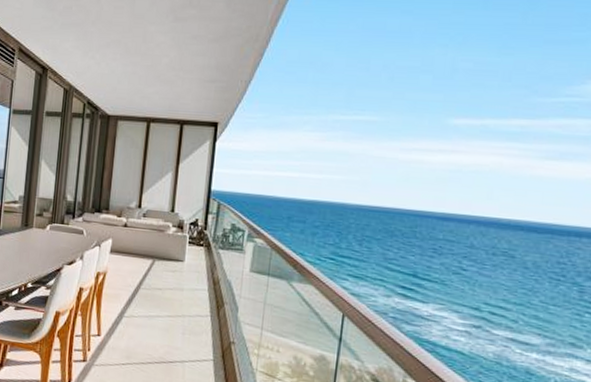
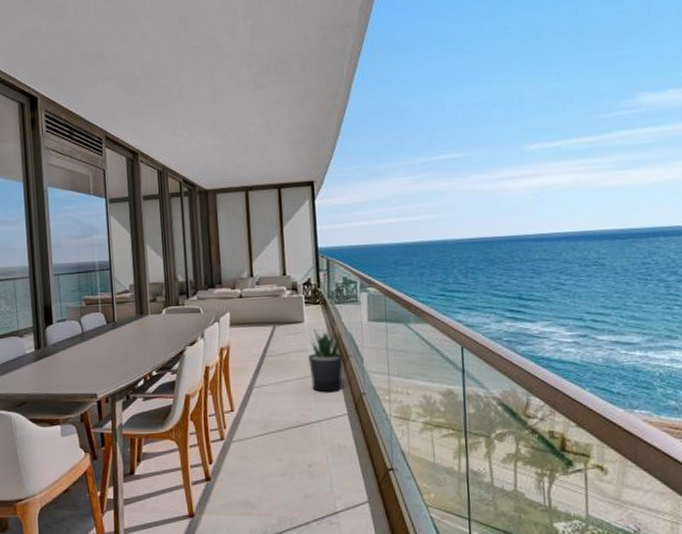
planter: none [182,268,220,336] -> present [308,327,343,393]

